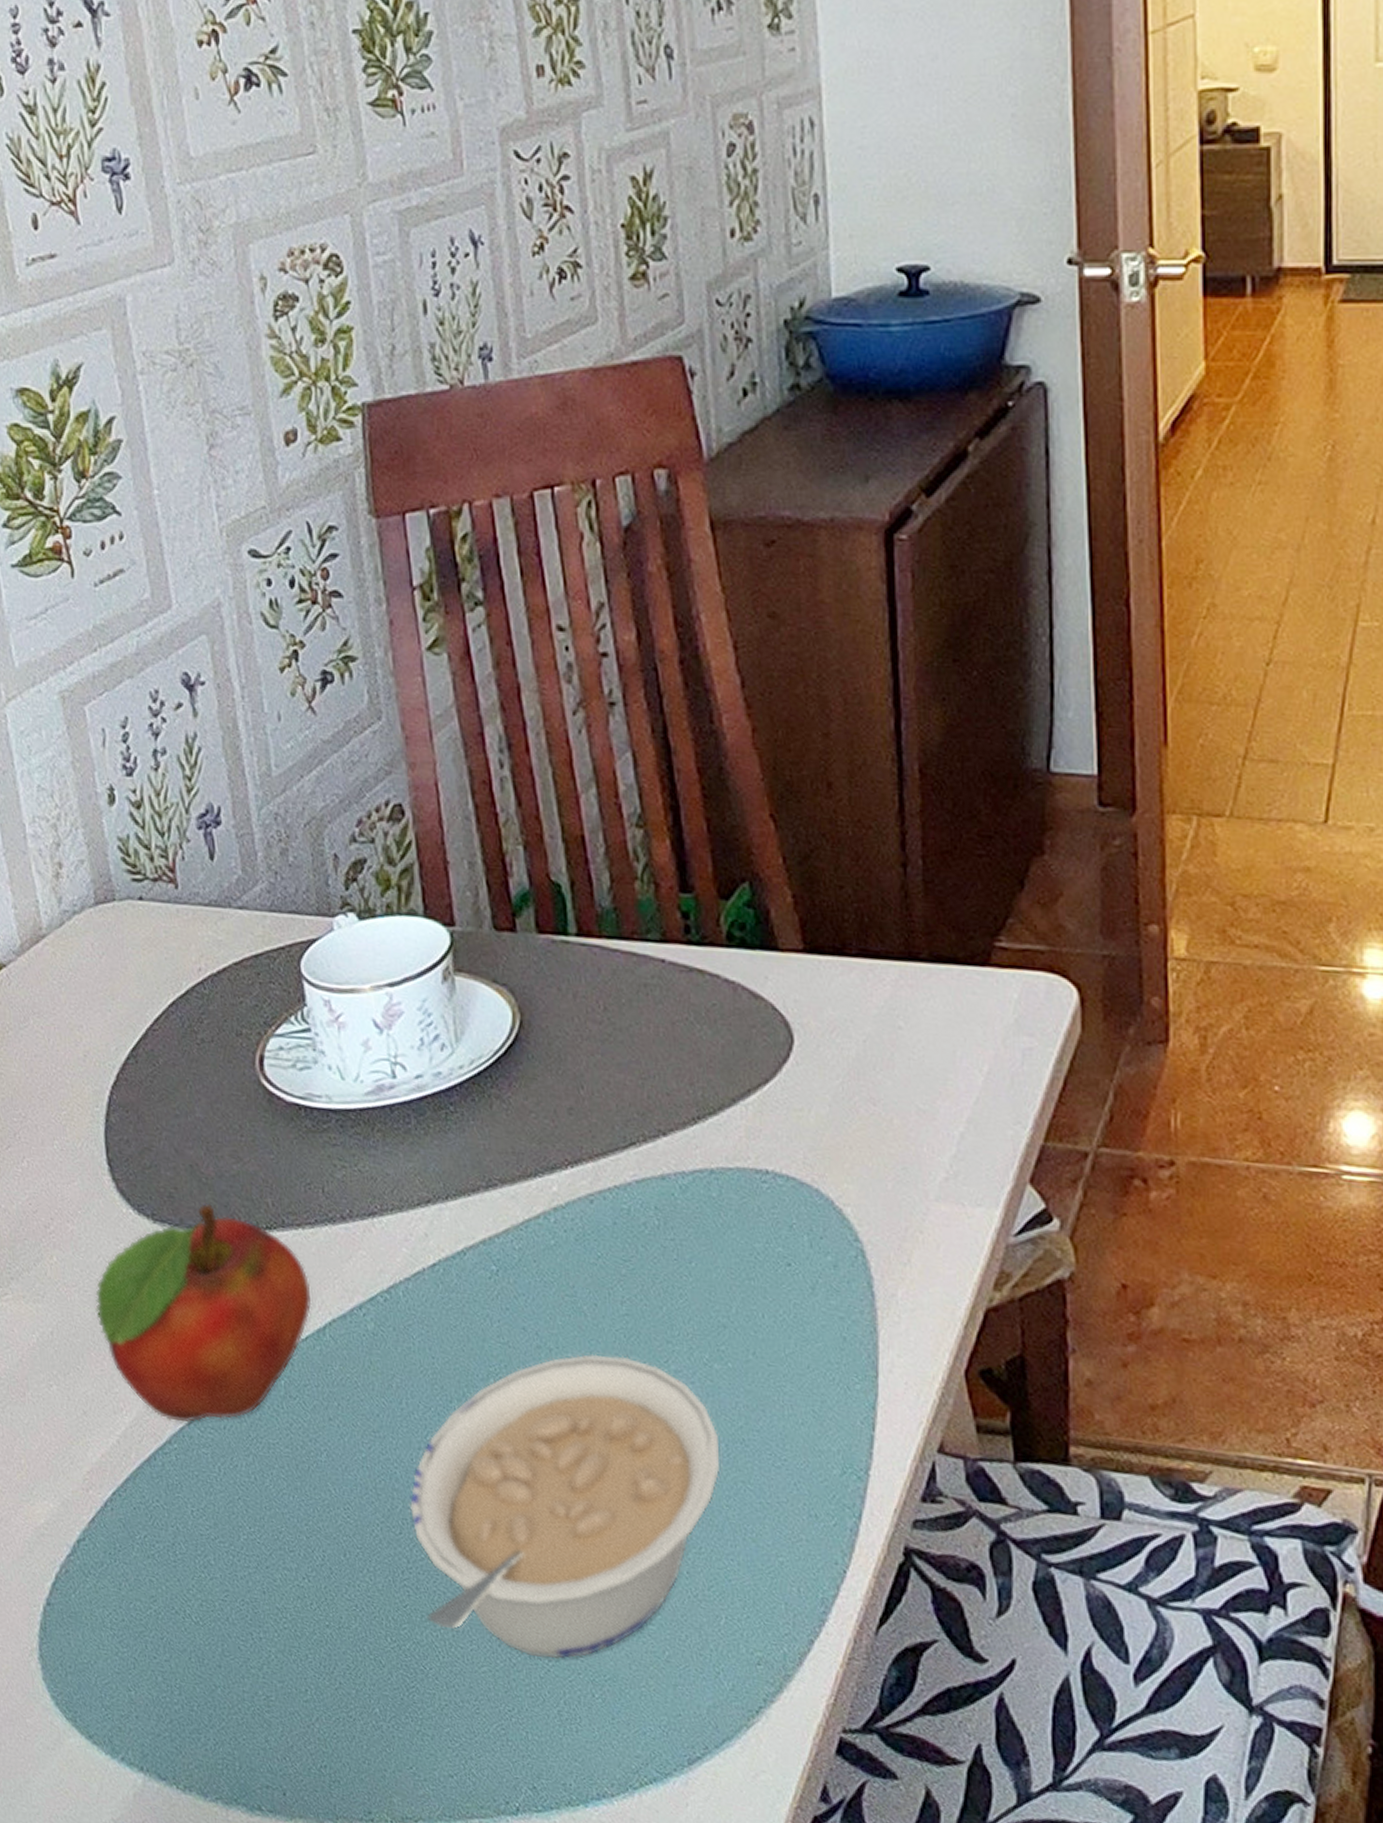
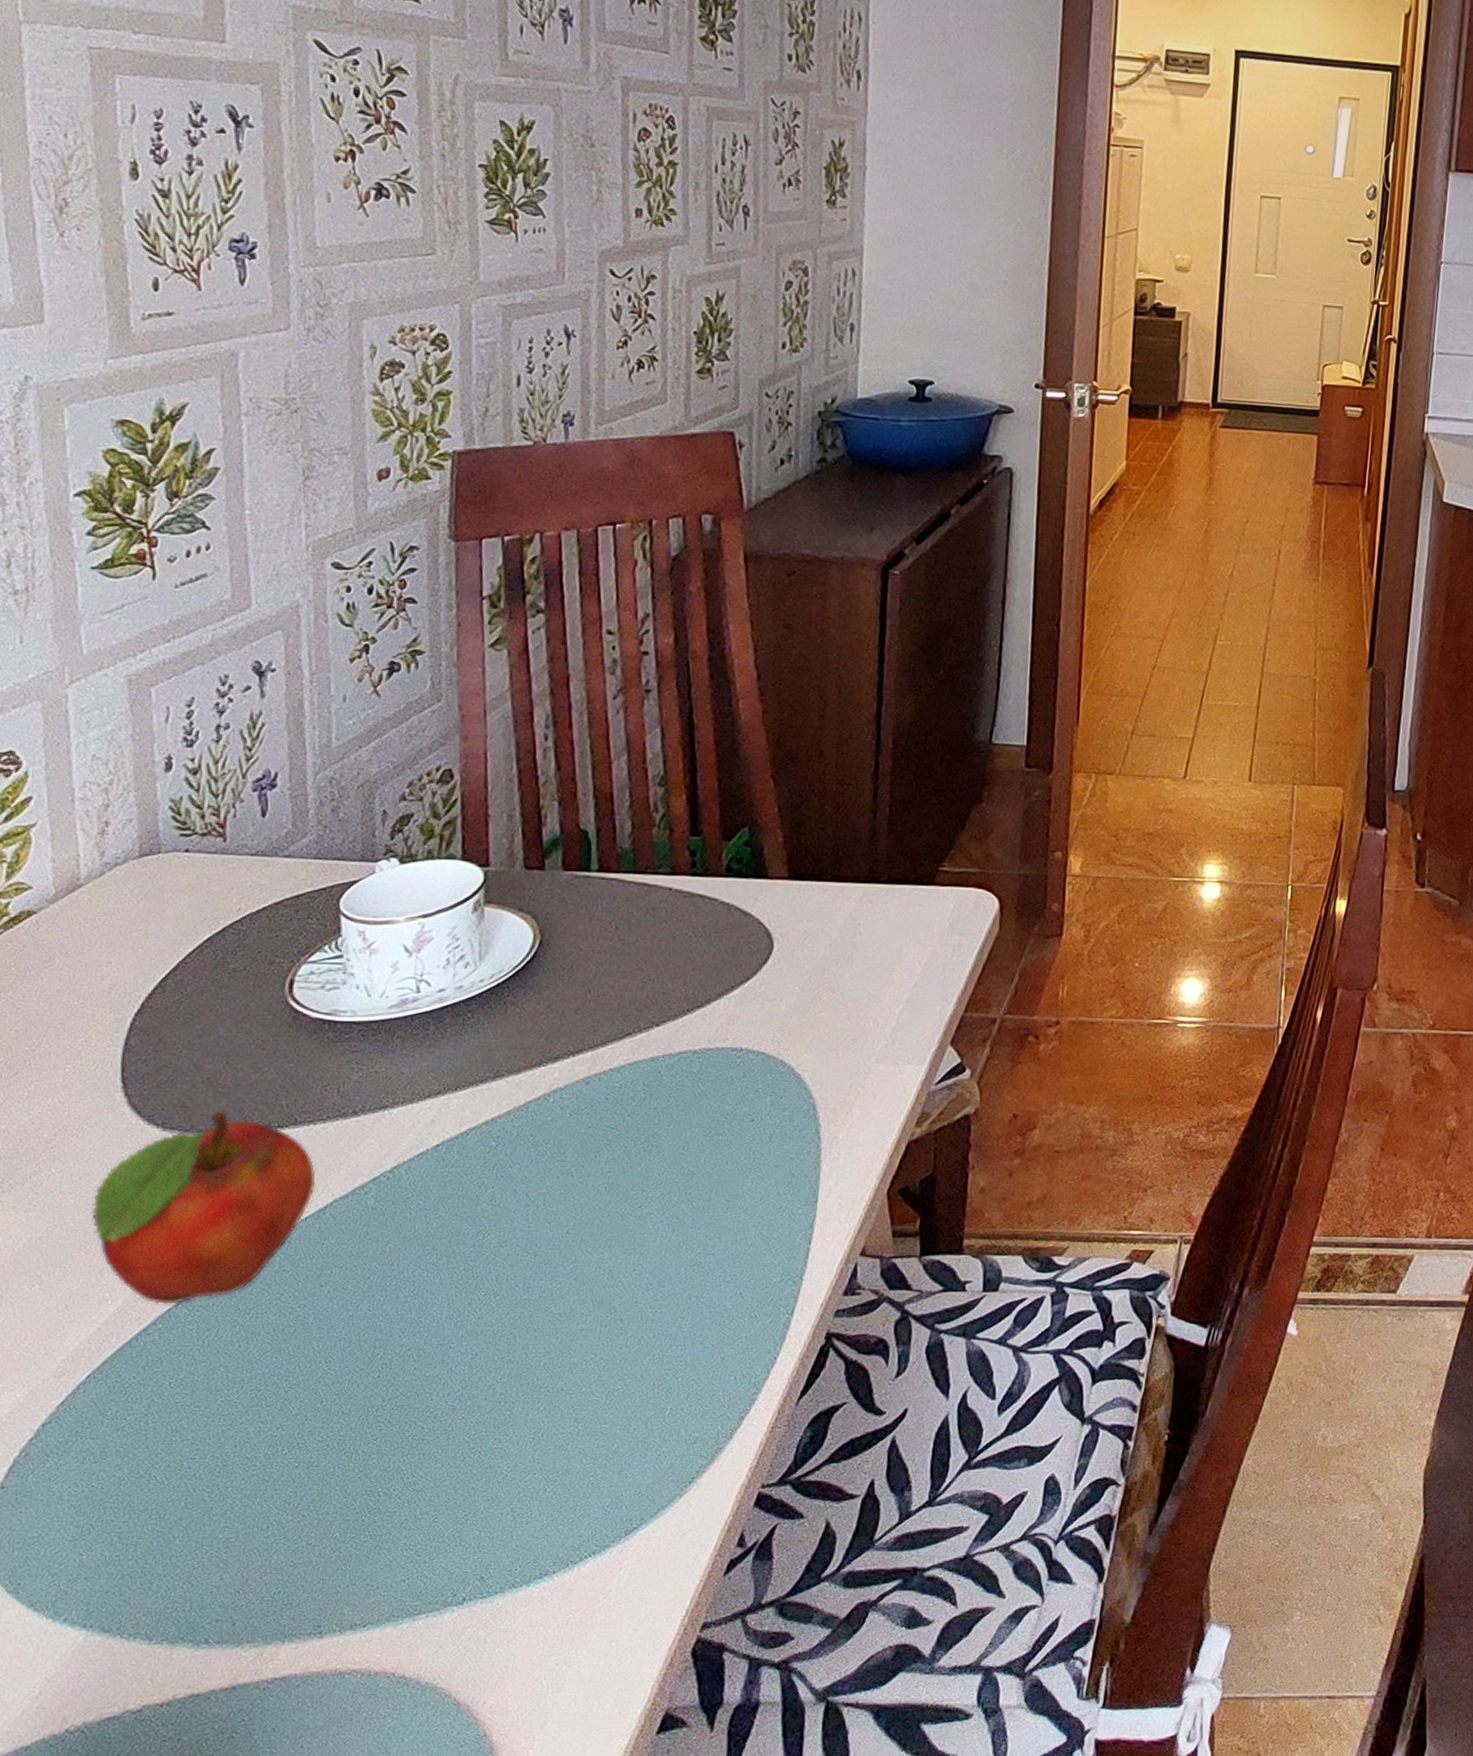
legume: present [409,1353,721,1660] -> none [389,1206,680,1466]

